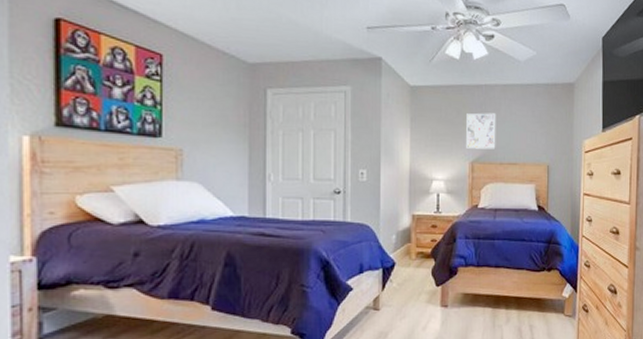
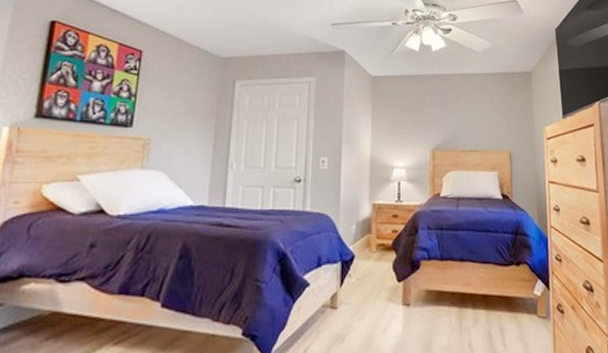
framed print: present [466,113,496,149] -> none [427,101,457,137]

